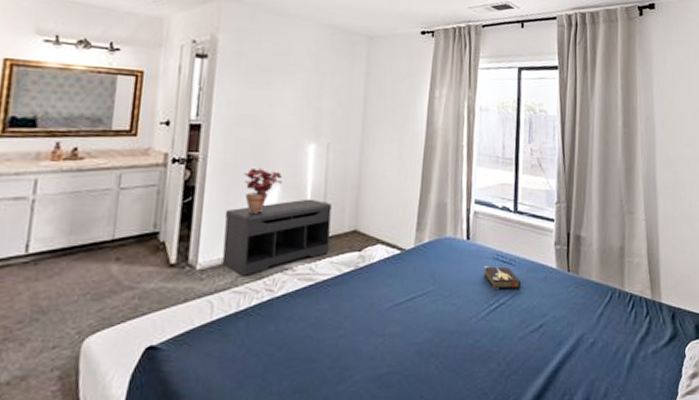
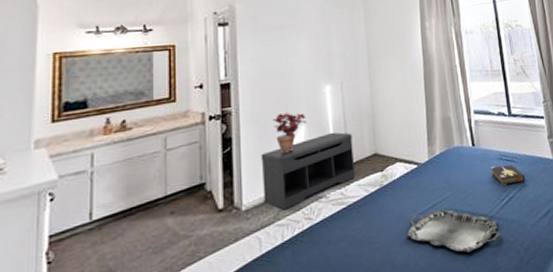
serving tray: none [376,304,484,356] -> present [406,209,502,253]

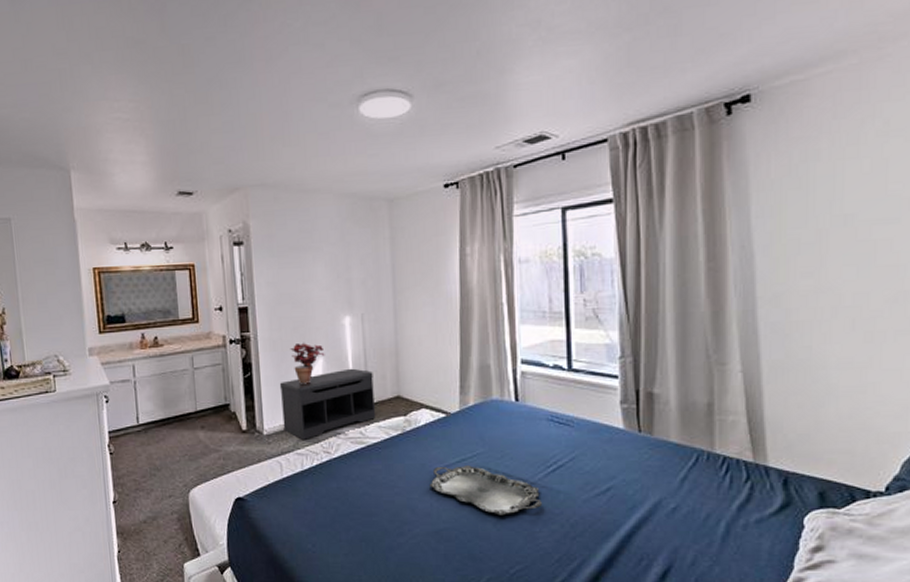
hardback book: present [491,165,525,186] -> none [537,428,581,451]

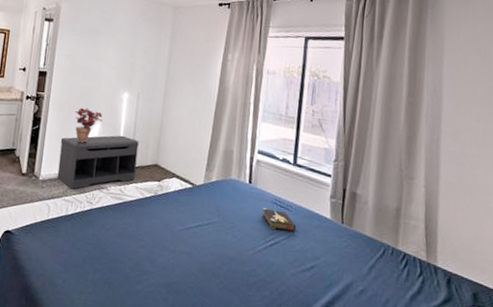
serving tray: present [429,466,543,516] -> none [169,228,259,278]
hardback book: none [537,428,581,451] -> present [262,208,296,232]

